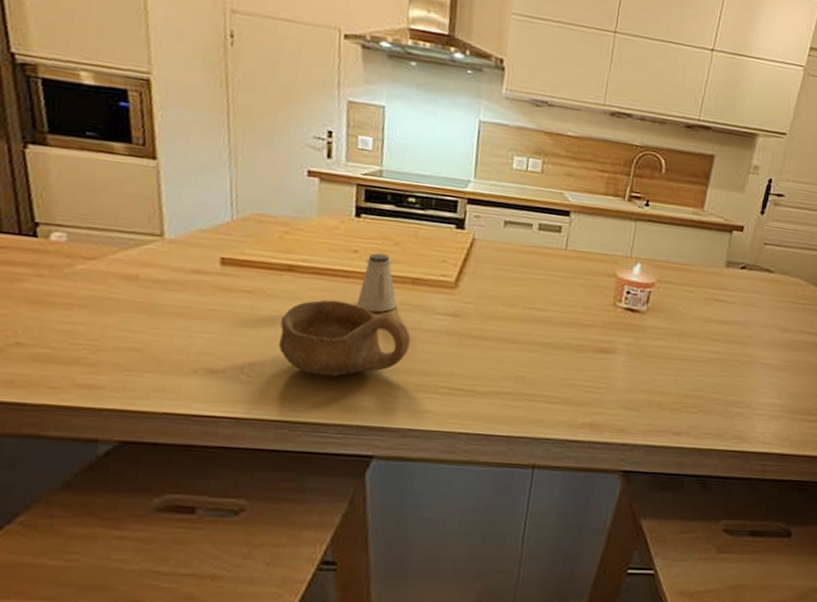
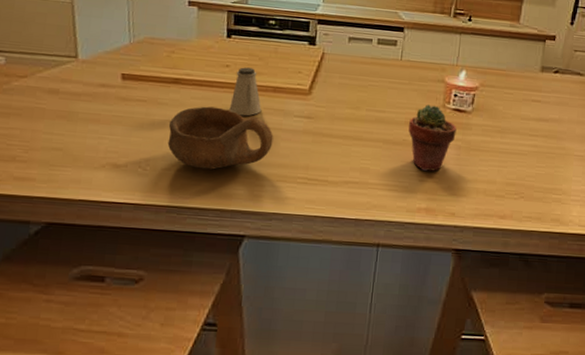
potted succulent: none [572,302,629,381] -> present [408,104,457,171]

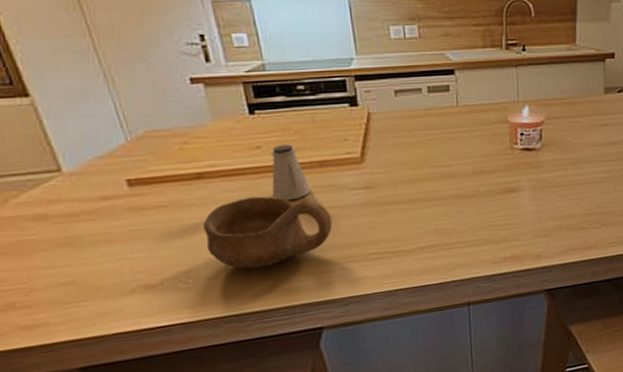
potted succulent: present [408,104,457,171] -> none [478,148,529,219]

